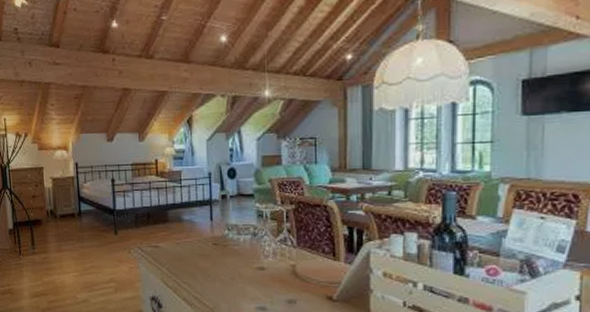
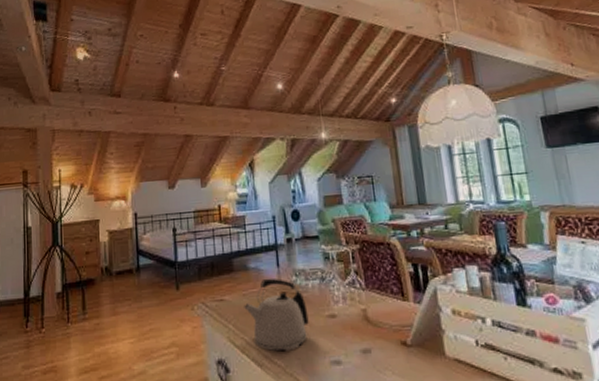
kettle: none [177,230,238,295] -> present [244,278,309,351]

